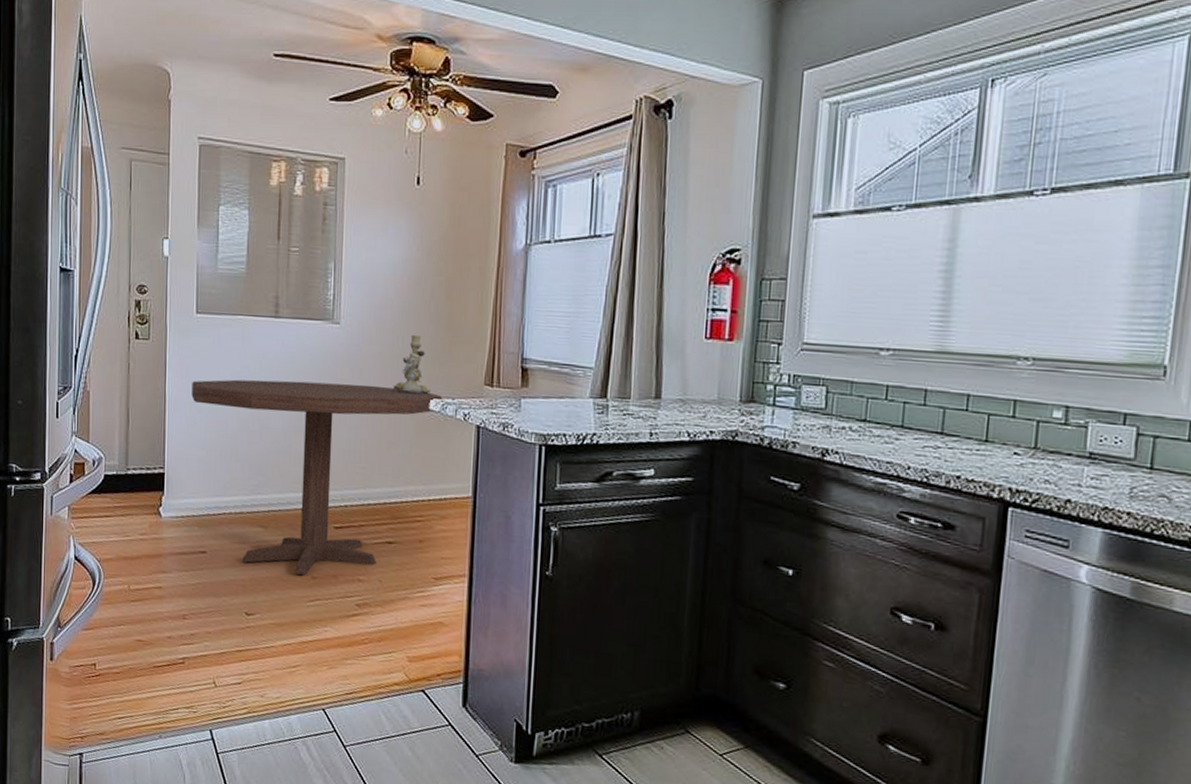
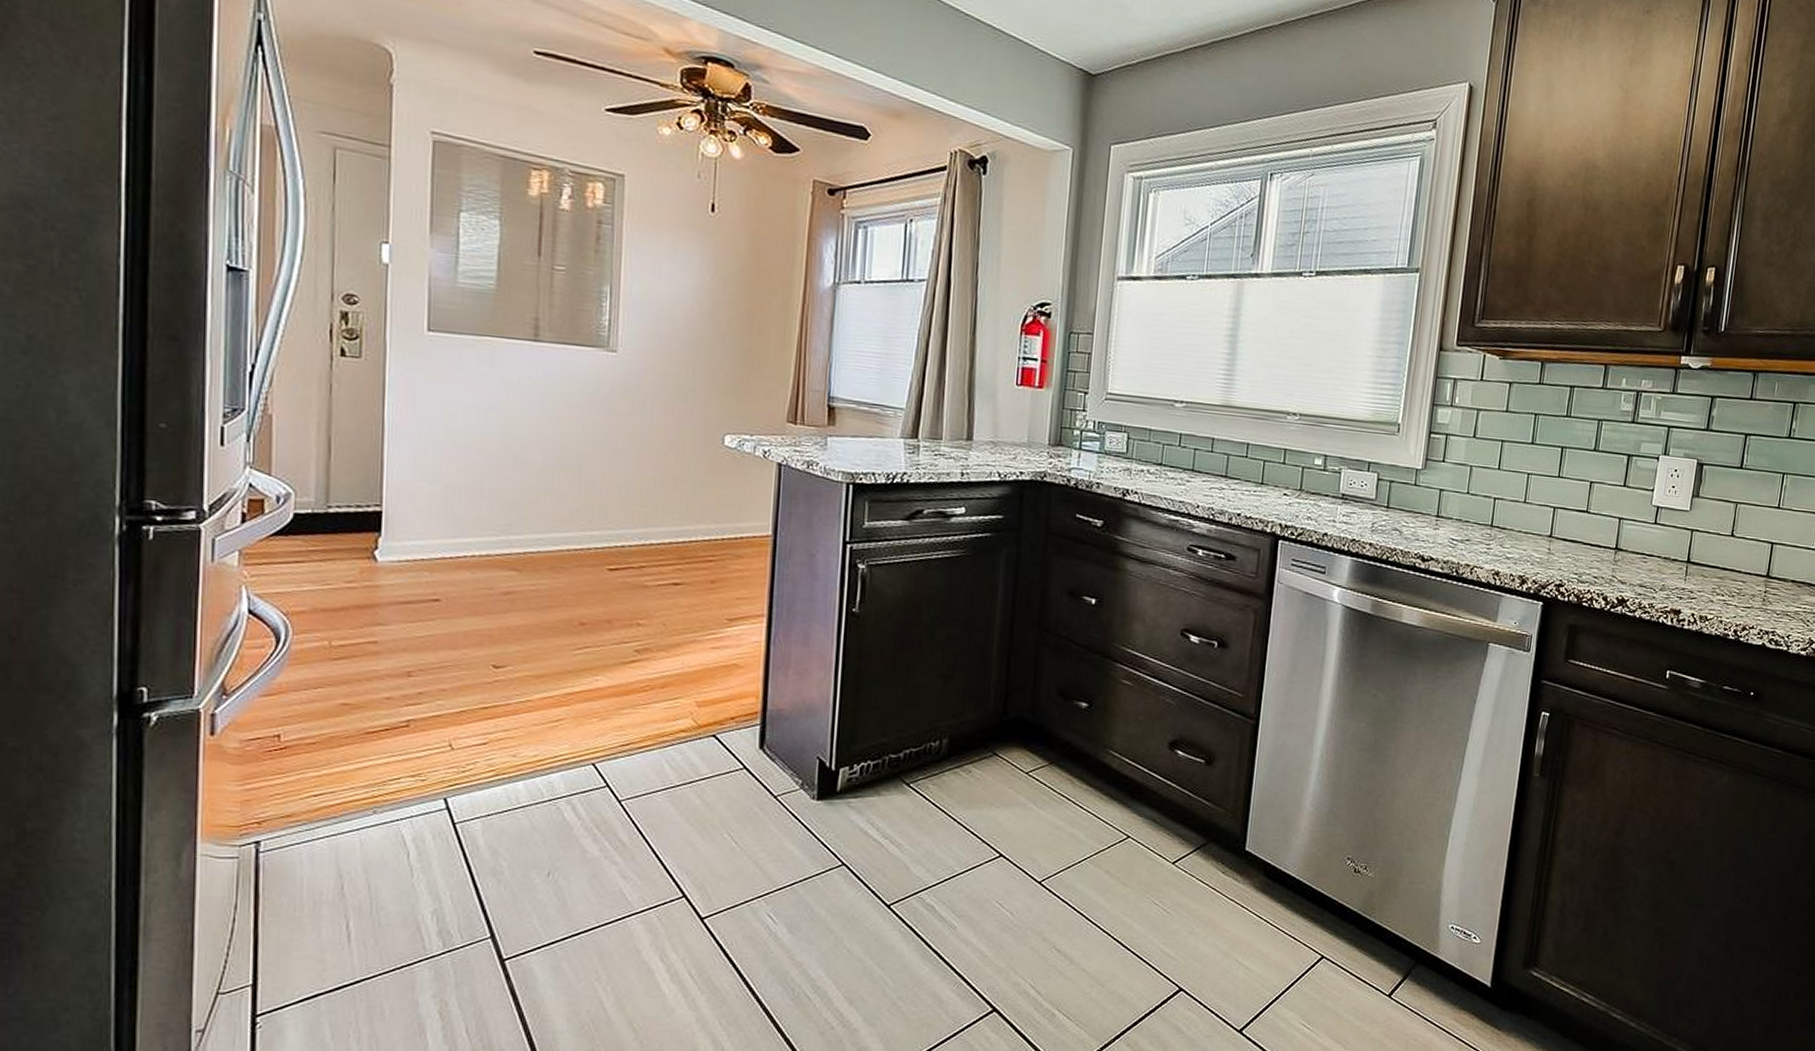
dining table: present [191,379,443,575] -> none [420,407,740,621]
candlestick: present [393,334,431,394] -> none [681,367,726,429]

